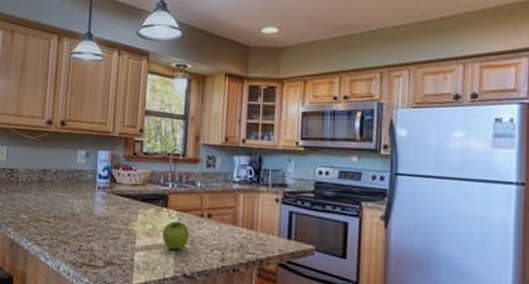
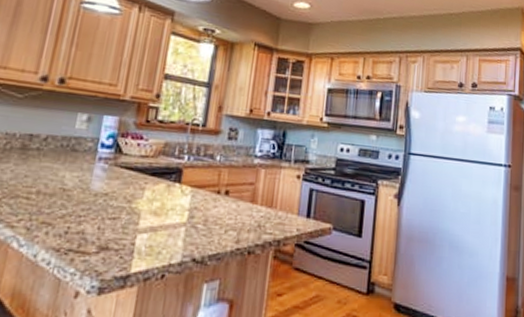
fruit: present [162,221,189,250] -> none [171,198,203,231]

